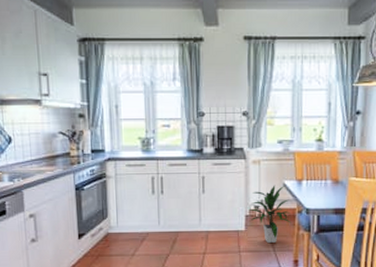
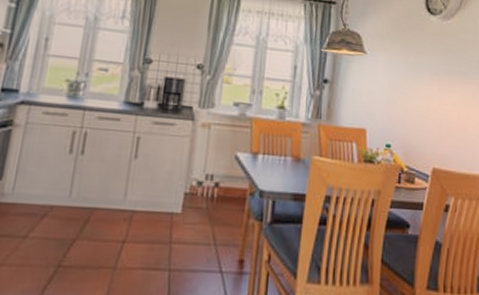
indoor plant: present [249,185,291,243] -> none [187,156,241,233]

